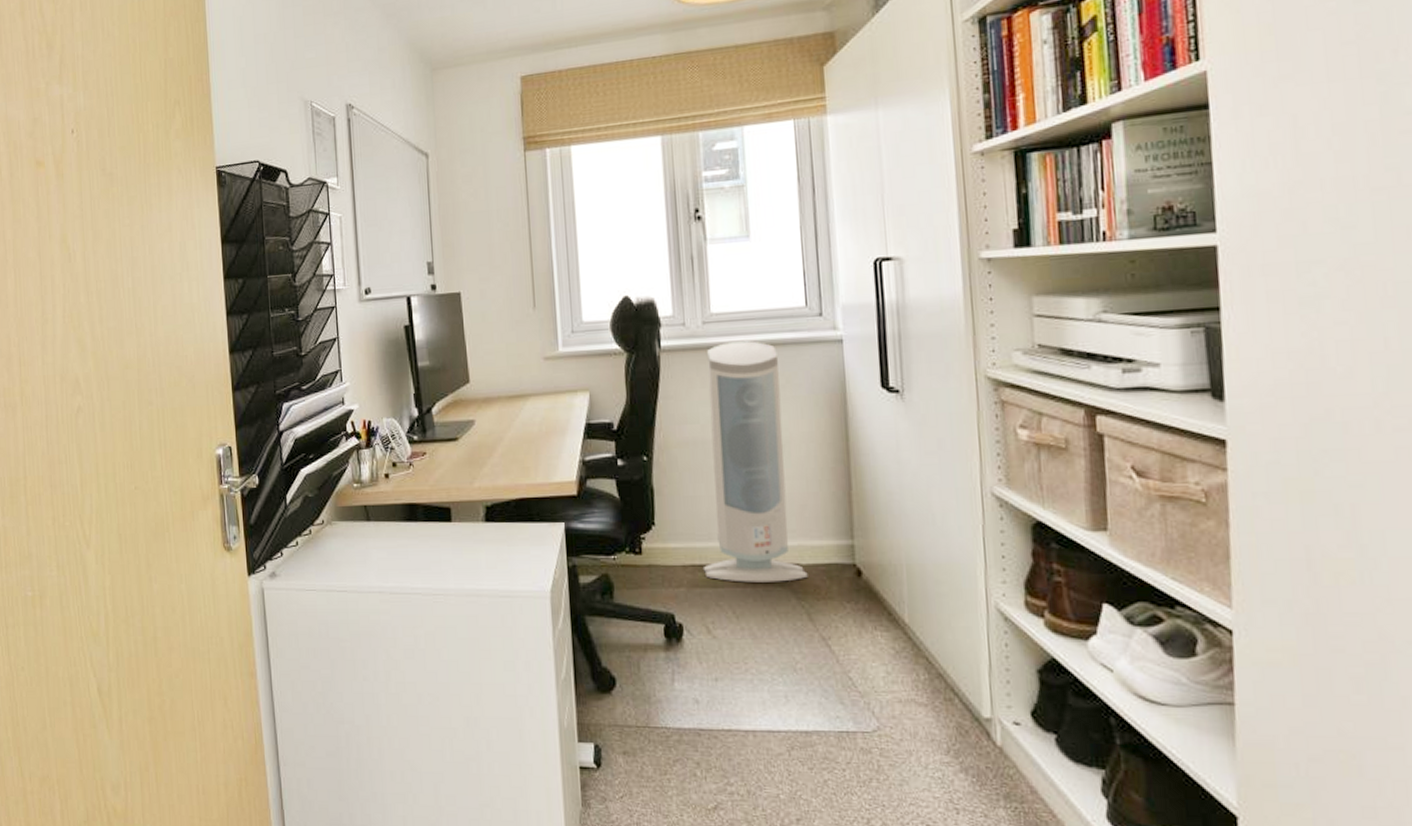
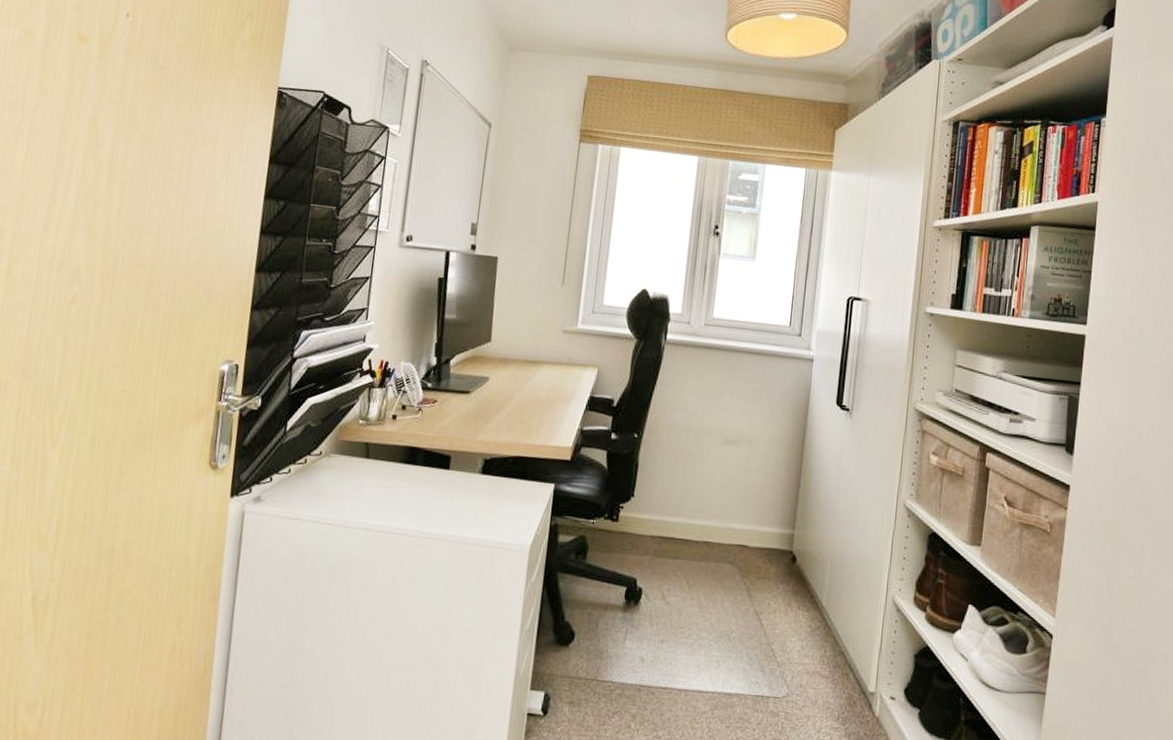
air purifier: present [702,341,808,583] -> none [668,345,760,560]

